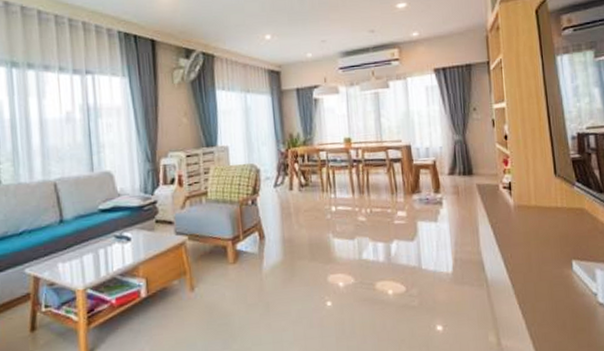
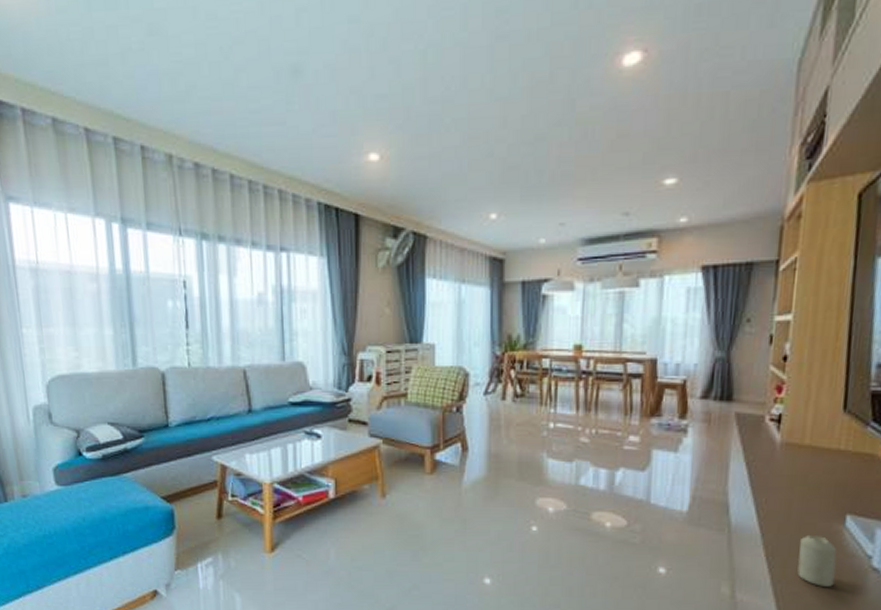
candle: none [542,280,573,325] -> present [797,534,837,587]

